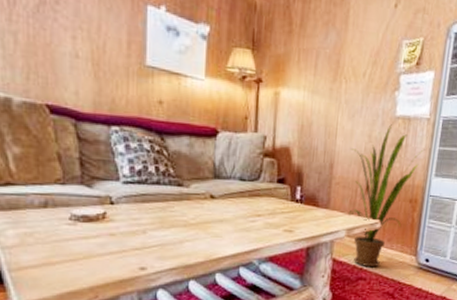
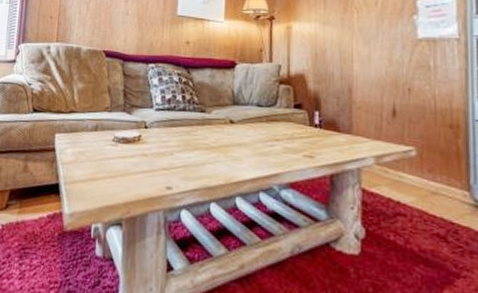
house plant: present [348,124,425,268] -> none [370,47,459,202]

